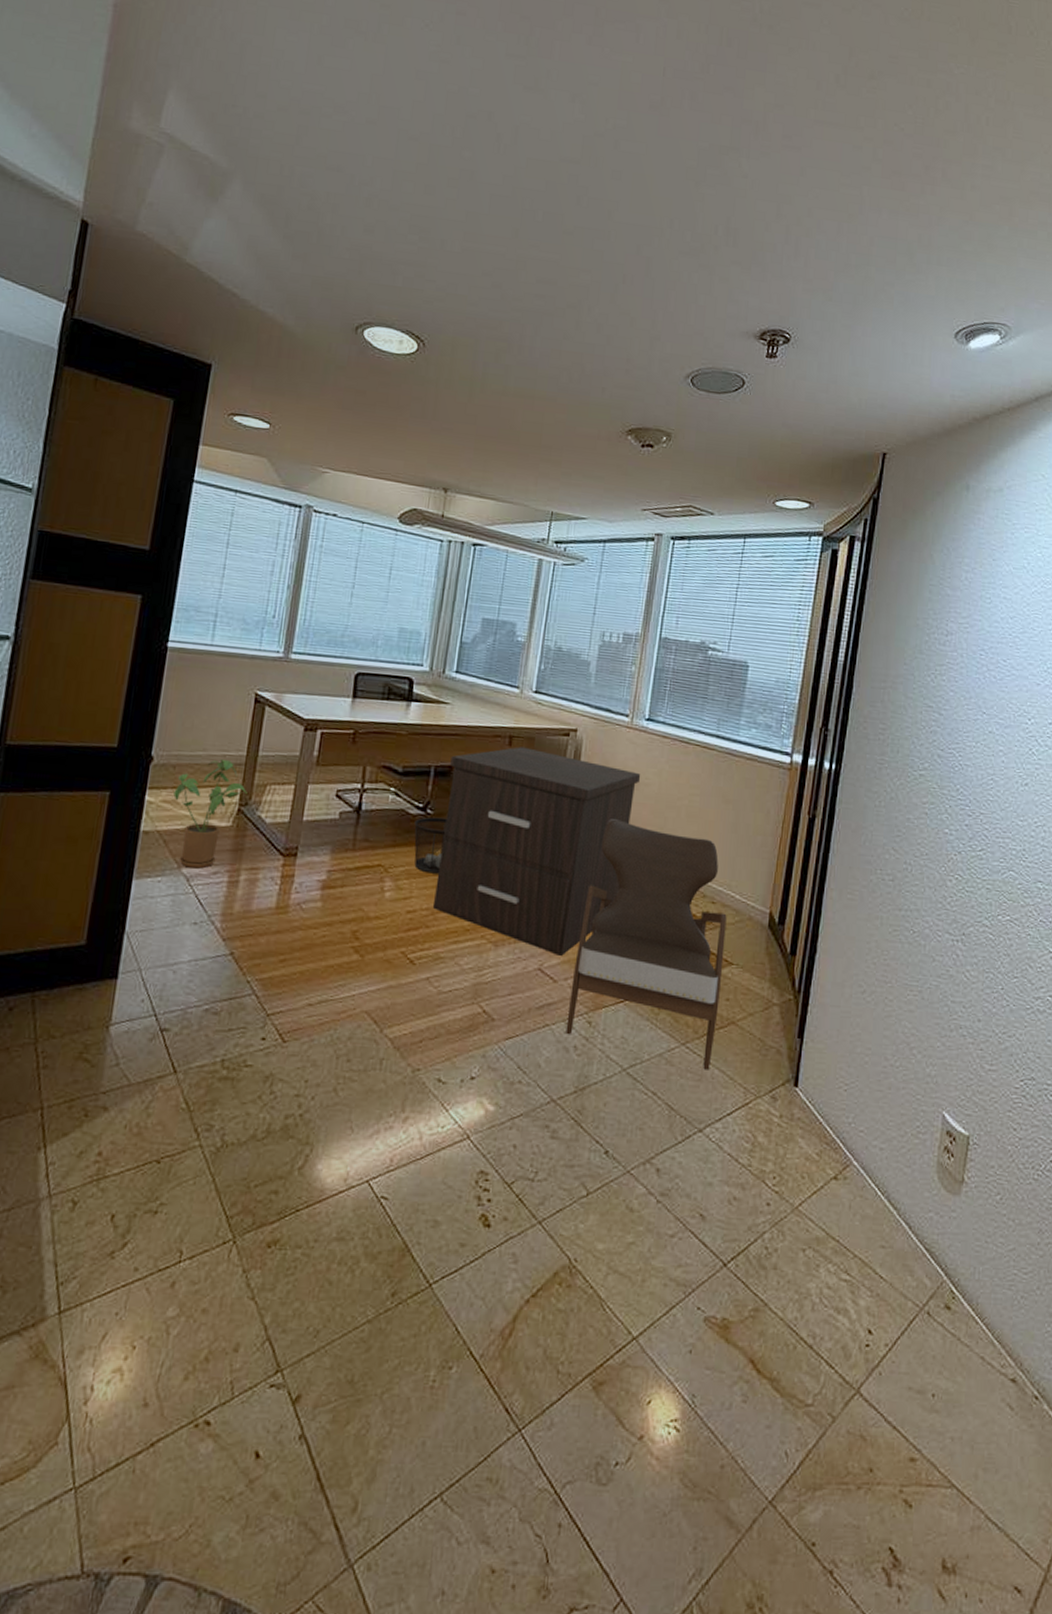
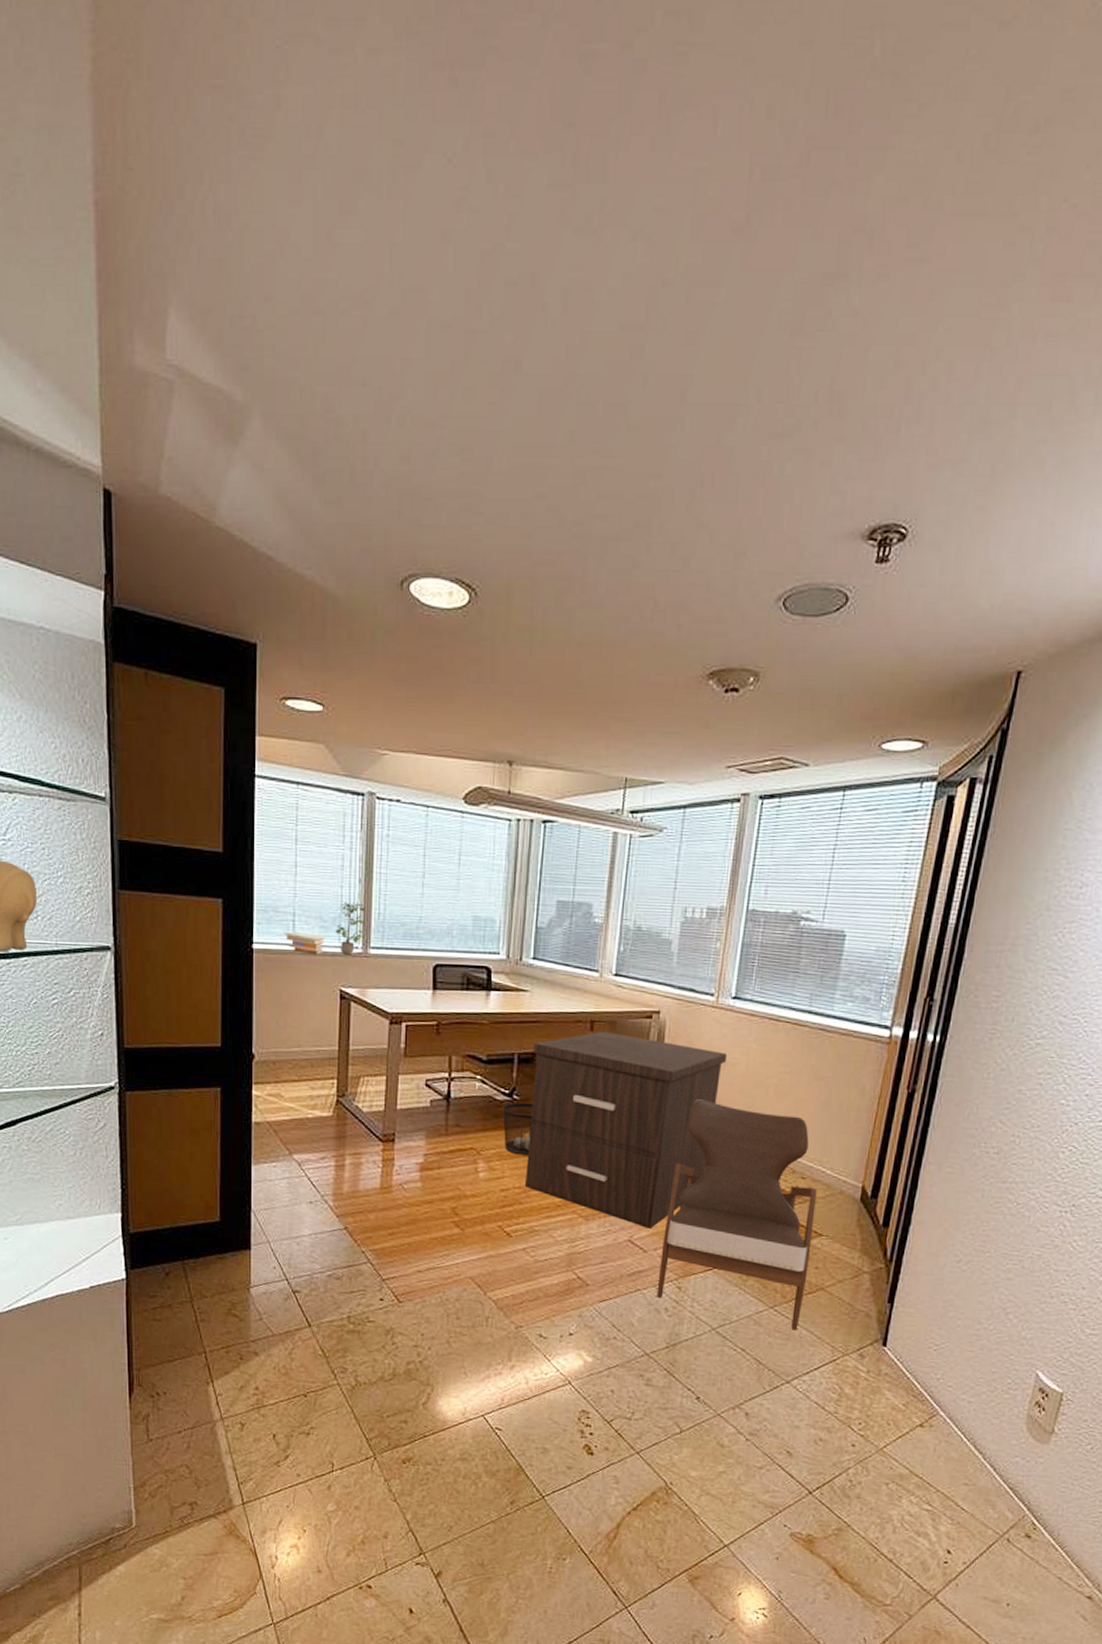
house plant: present [173,760,247,869] -> none [277,1055,343,1155]
books: none [203,631,246,657] -> present [284,931,325,955]
potted plant: none [257,607,291,659] -> present [335,902,365,955]

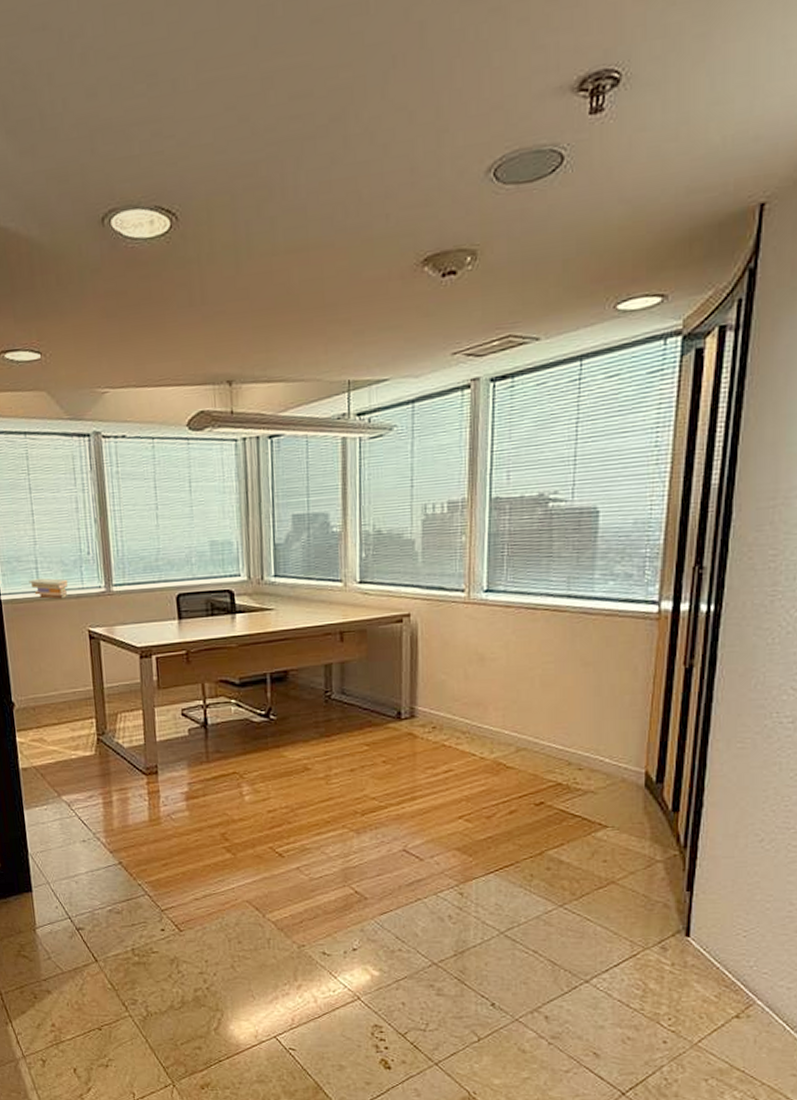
potted plant: present [335,902,365,955] -> none [77,543,107,596]
waste bin: present [502,1102,533,1155] -> none [260,721,293,775]
nightstand: present [525,1031,728,1228] -> none [284,640,486,836]
armchair: present [656,1099,817,1331] -> none [438,699,597,928]

